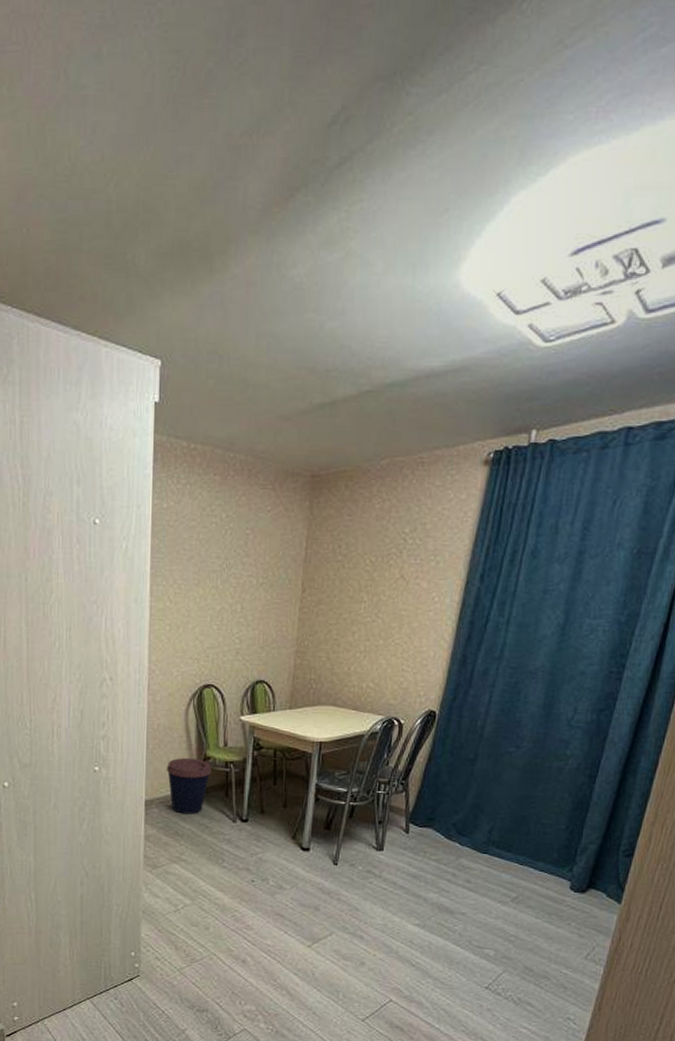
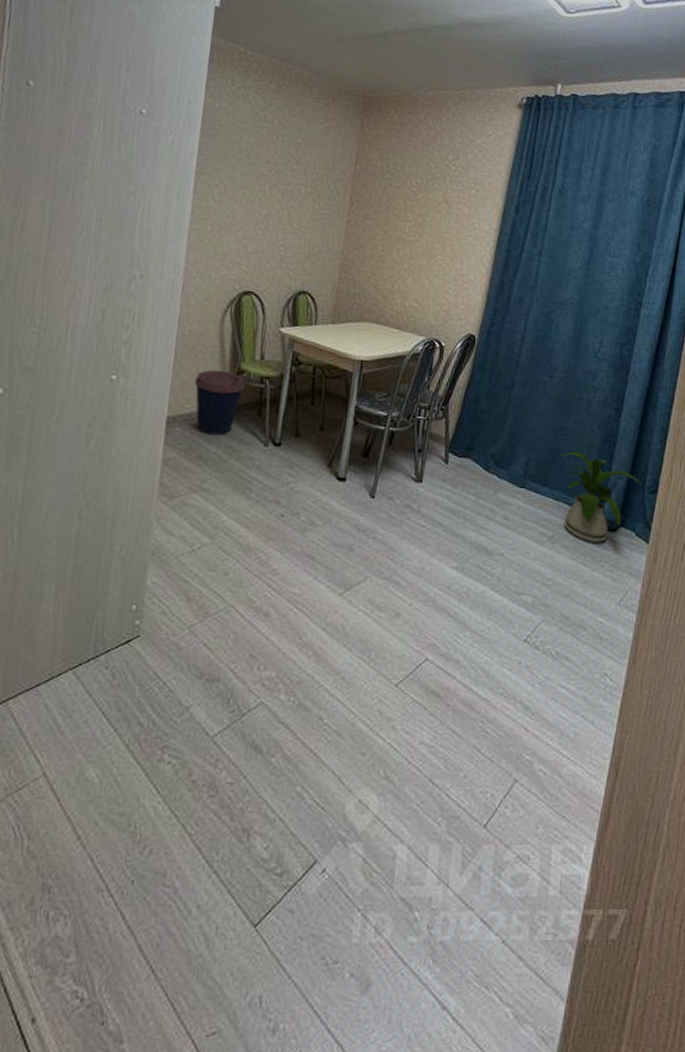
house plant: none [525,818,617,903] -> present [559,451,643,543]

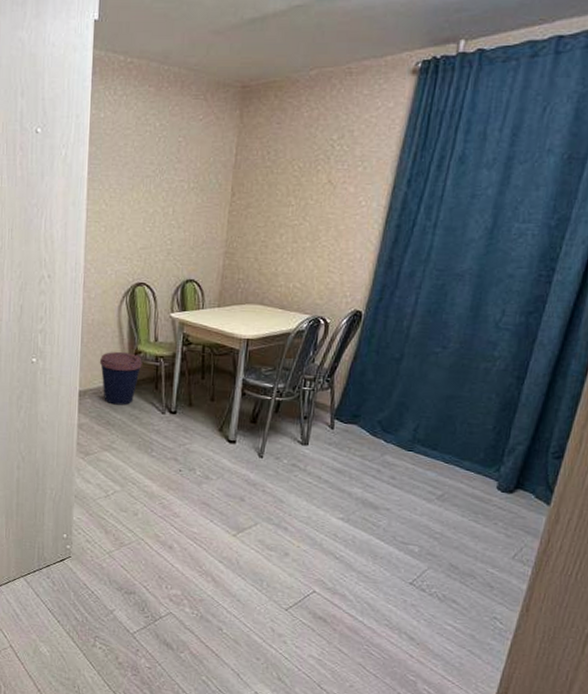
house plant: present [559,451,643,543] -> none [451,418,546,503]

